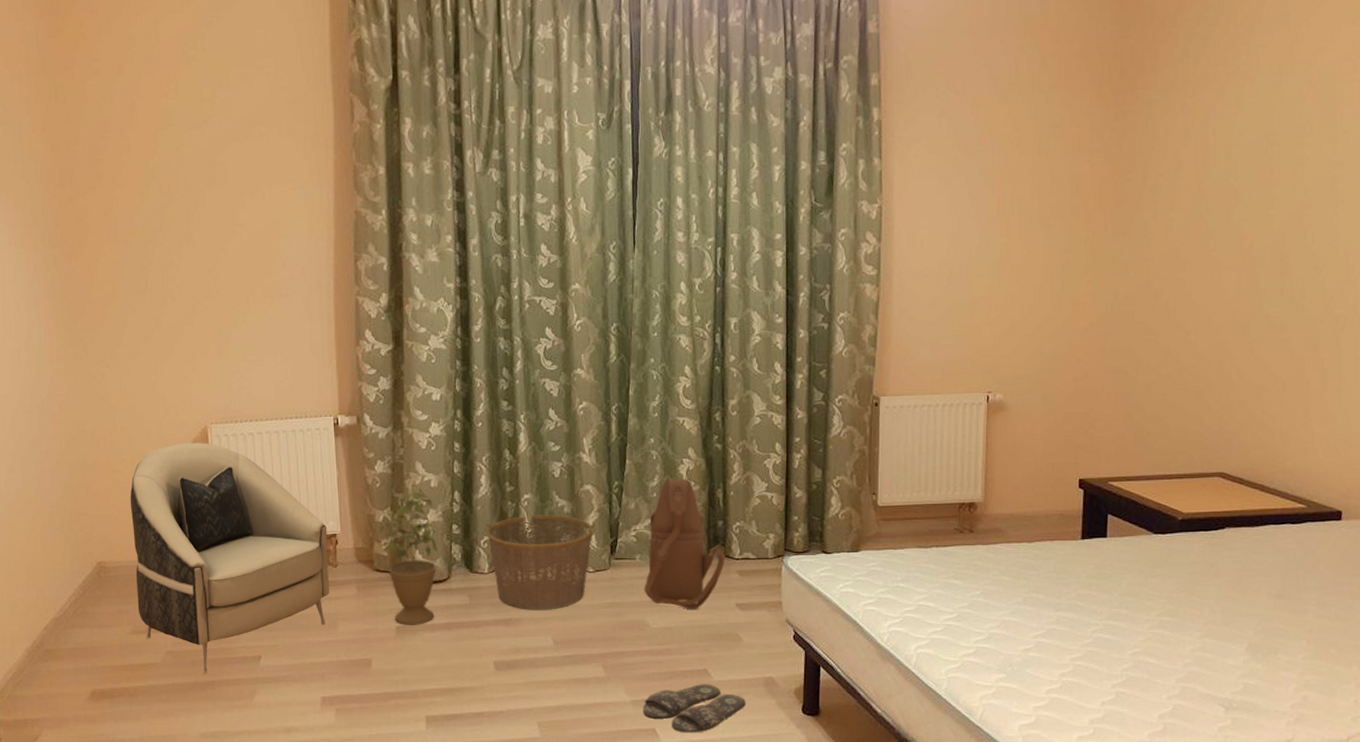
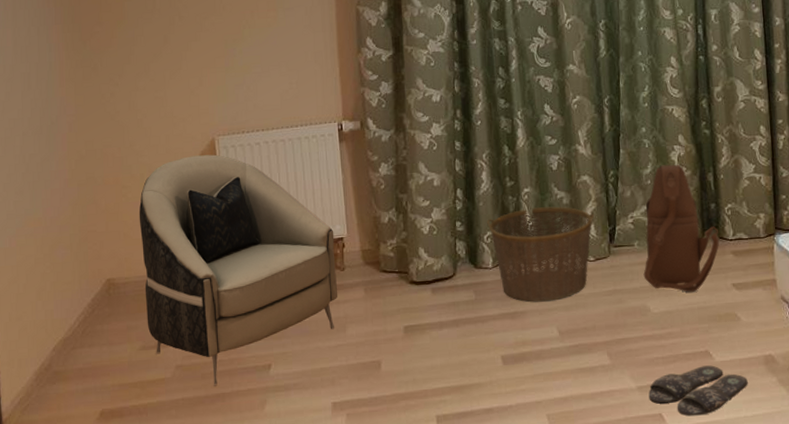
potted plant: present [377,485,438,625] -> none [383,185,443,325]

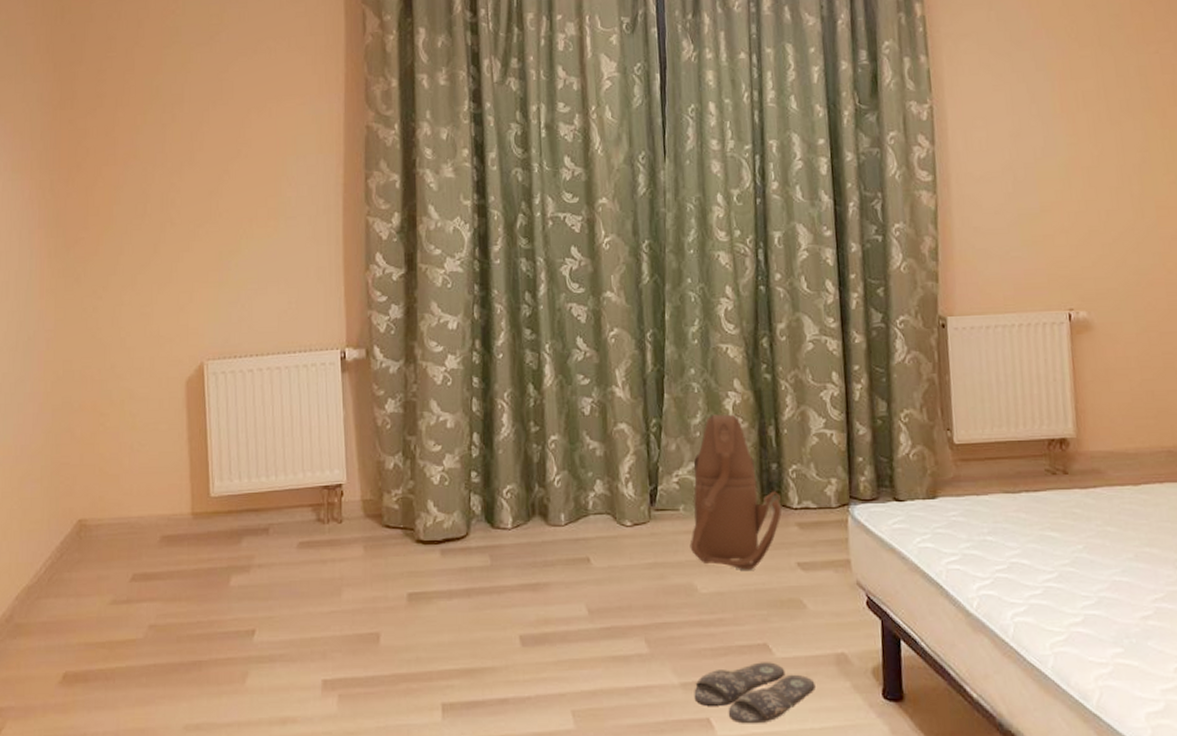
armchair: present [139,154,337,386] -> none [116,381,333,652]
basket: present [487,206,595,302] -> none [507,458,633,573]

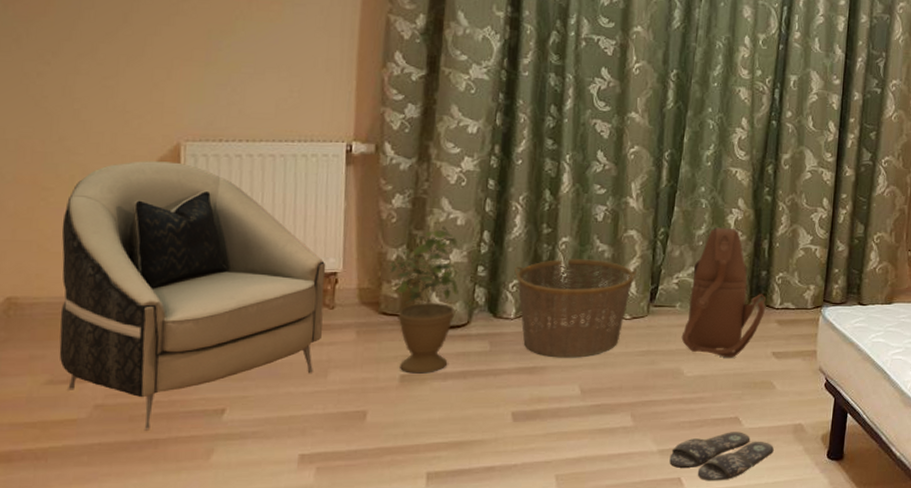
armchair: none [116,381,333,652] -> present [59,161,326,431]
potted plant: none [387,427,455,592] -> present [388,222,459,374]
basket: none [507,458,633,573] -> present [514,259,638,358]

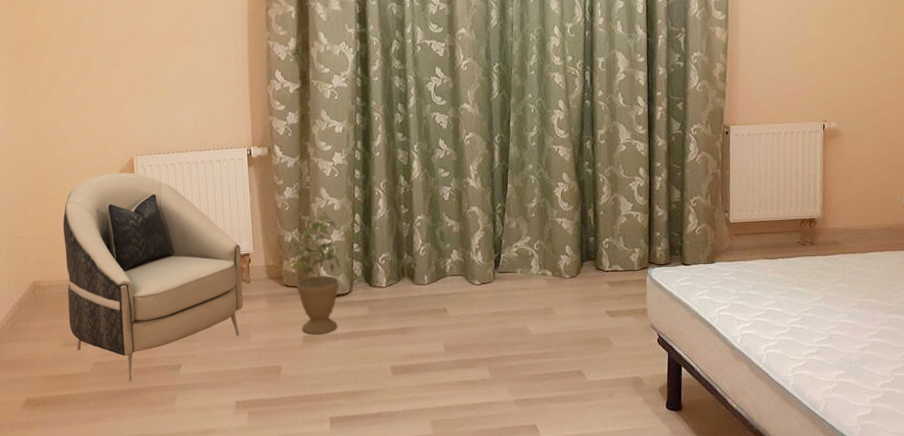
basket: present [514,259,638,358] -> none [382,233,482,320]
slippers: present [669,432,774,481] -> none [525,384,616,429]
shoulder bag: present [681,227,767,358] -> none [524,199,597,317]

